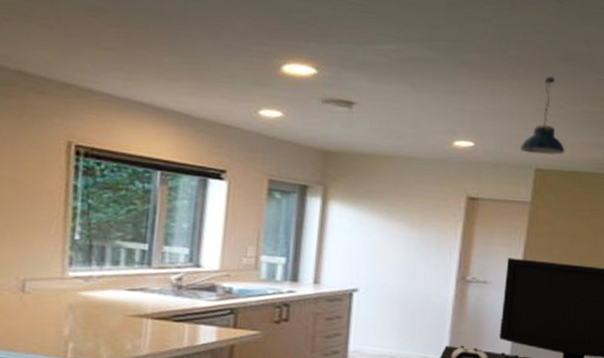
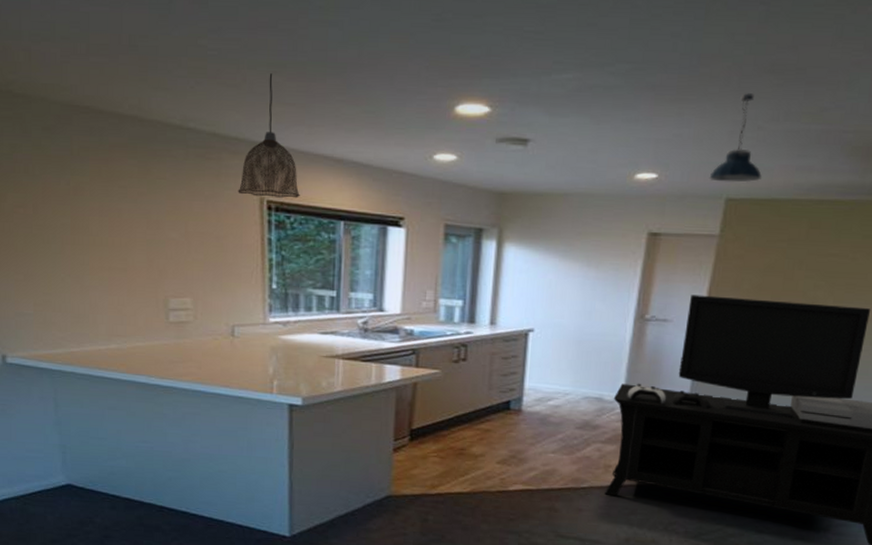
pendant lamp: none [42,17,114,145] -> present [238,73,300,198]

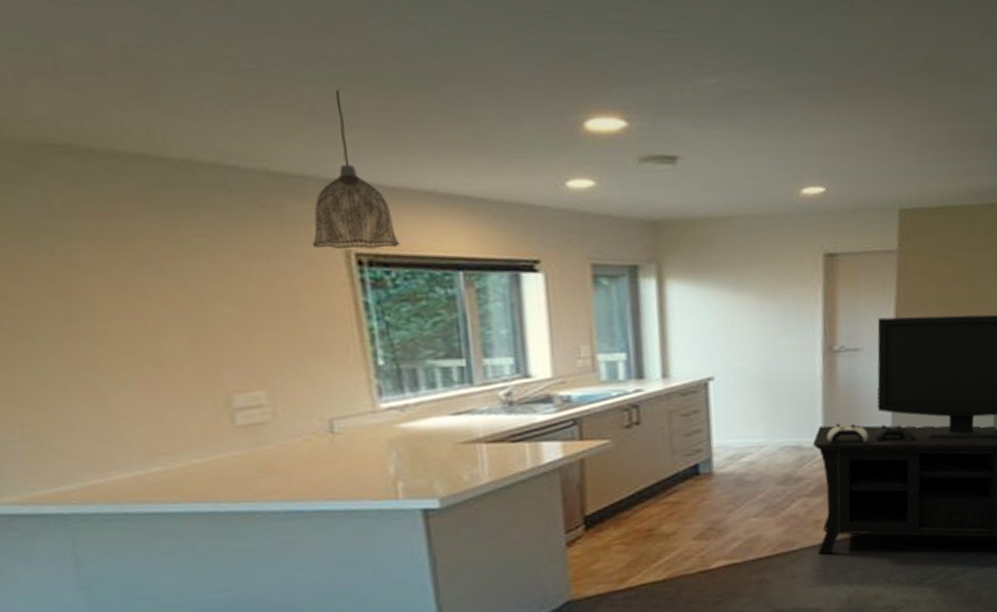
pendant light: present [709,93,762,183] -> none [879,93,932,192]

